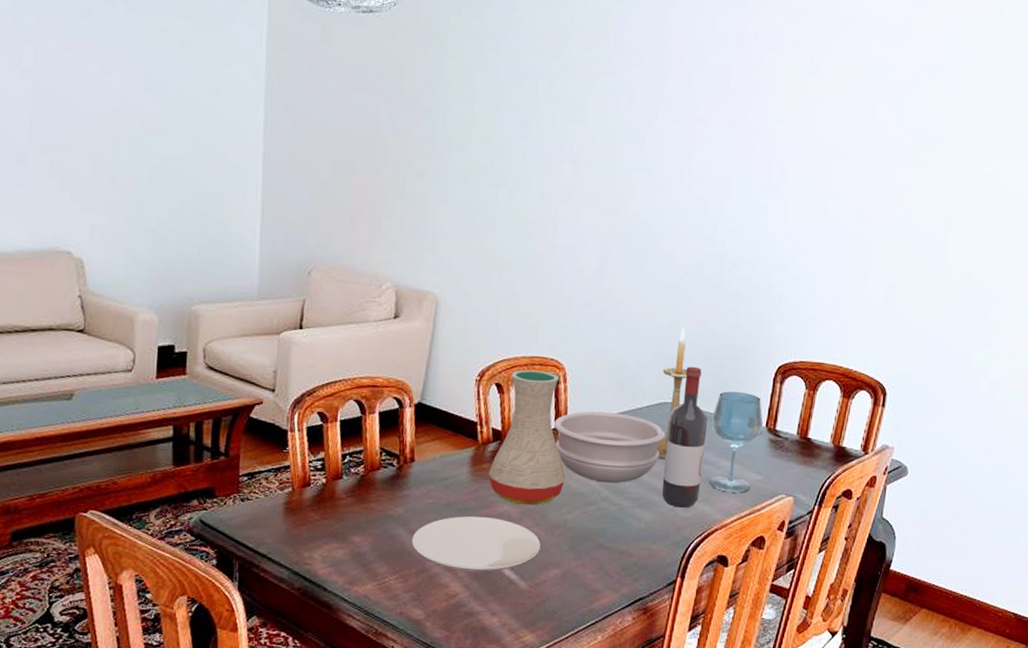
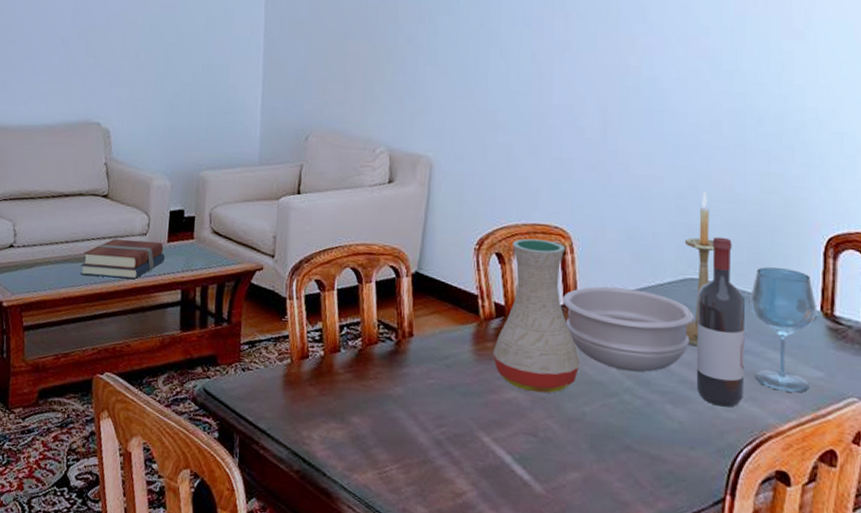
books: none [54,375,153,417] -> present [80,239,165,279]
plate: present [411,516,541,572] -> none [413,401,556,469]

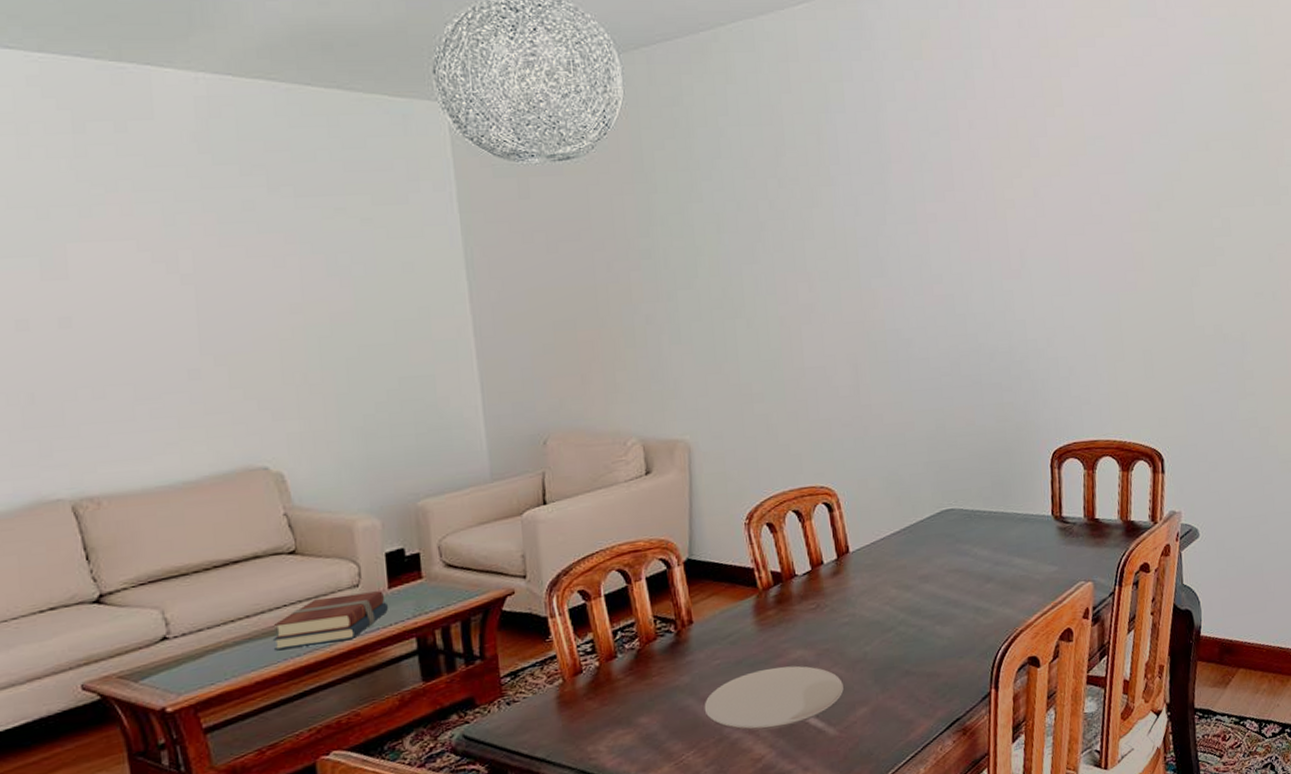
plate: none [413,401,556,469] -> present [704,665,844,731]
vase: present [493,238,580,393] -> none [775,501,858,647]
bowl: present [563,286,694,373] -> none [835,529,952,606]
candlestick: present [684,192,714,347] -> none [937,429,963,569]
wine bottle: present [696,237,746,408] -> none [953,467,998,616]
wine glass: present [749,267,818,393] -> none [995,484,1050,590]

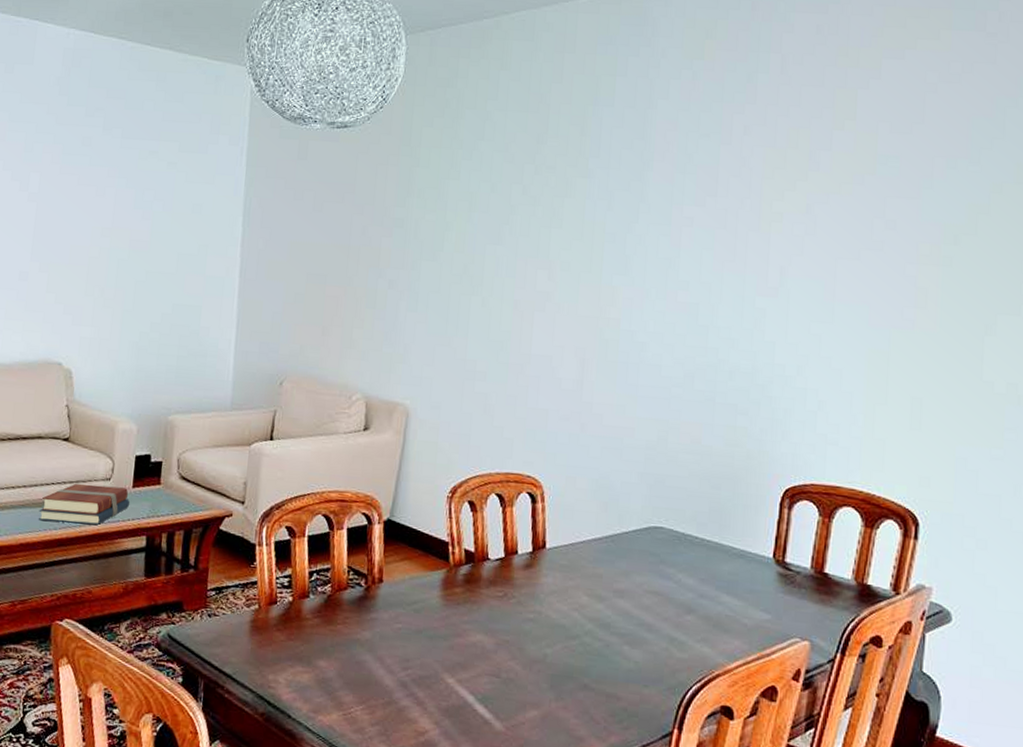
plate: present [704,665,844,731] -> none [379,644,517,709]

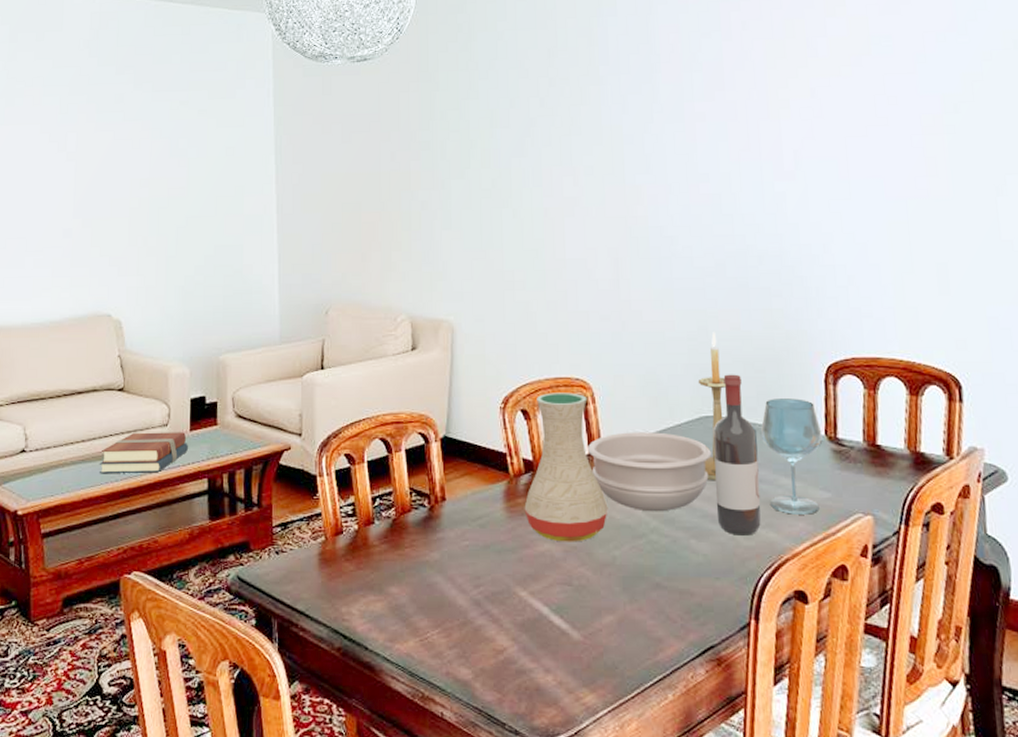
vase: none [460,487,545,636] -> present [524,392,608,542]
bowl: none [531,534,656,616] -> present [588,432,712,512]
candlestick: none [647,443,679,592] -> present [698,332,725,481]
wine bottle: none [653,487,705,648] -> present [713,374,761,536]
wine glass: none [707,516,770,634] -> present [760,398,823,515]

